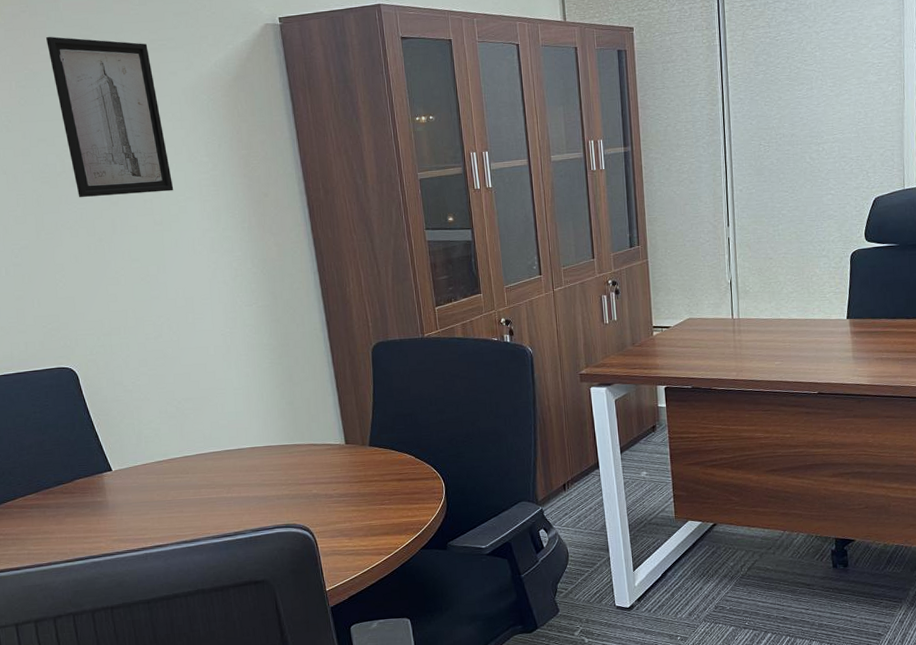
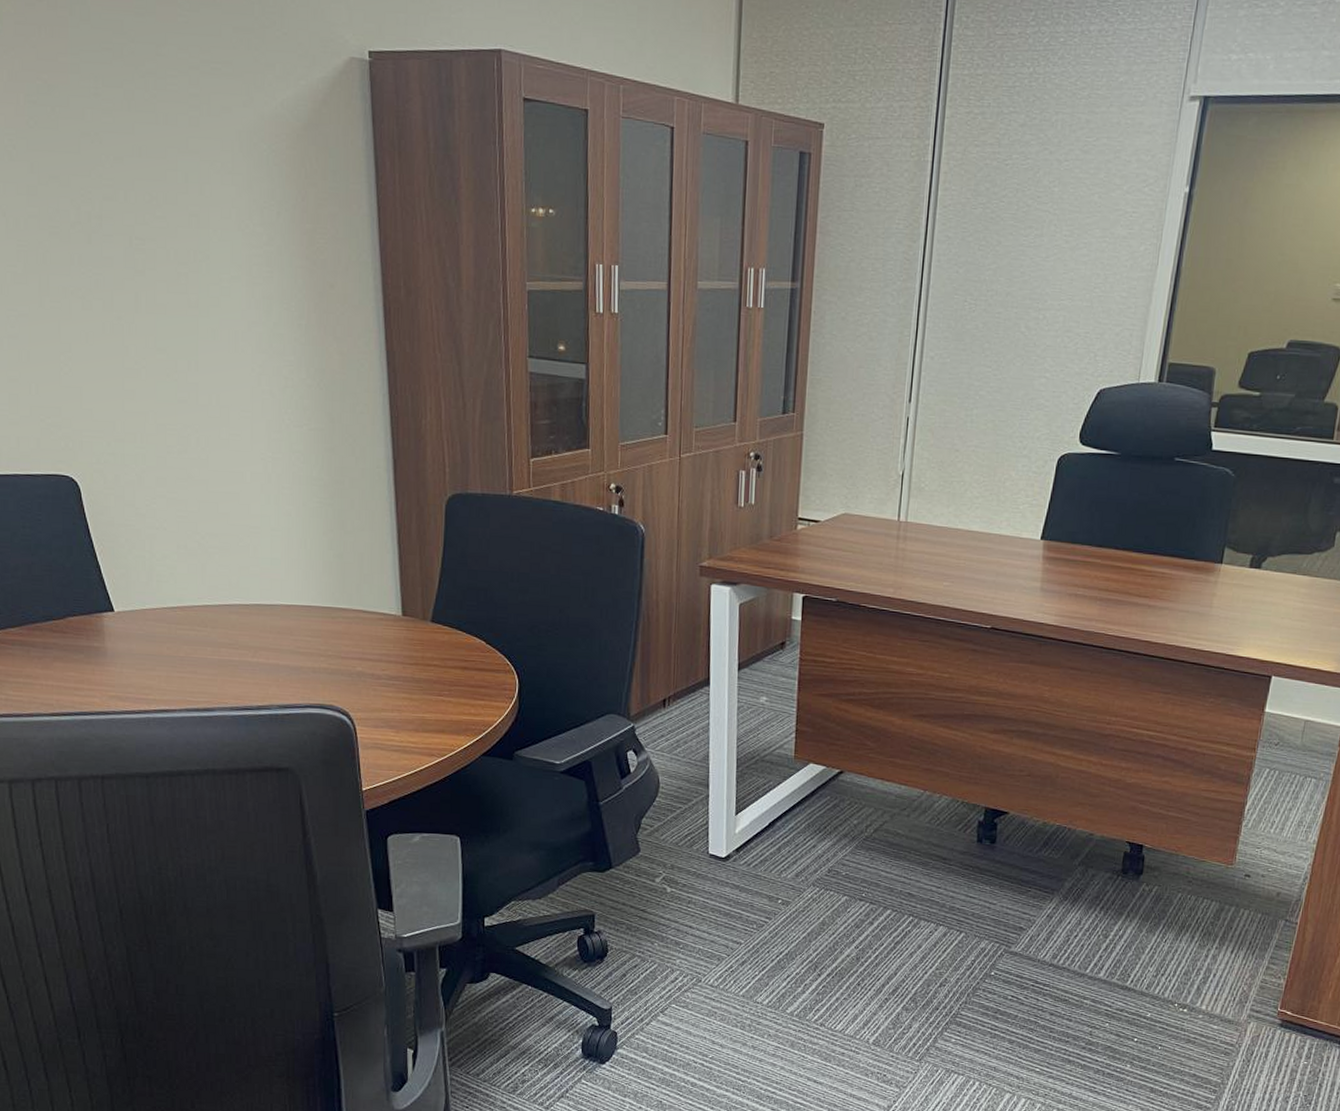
wall art: present [45,36,174,197] -> none [66,38,216,266]

